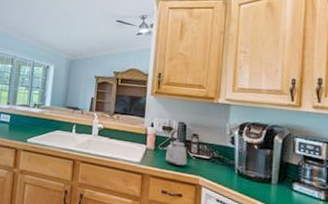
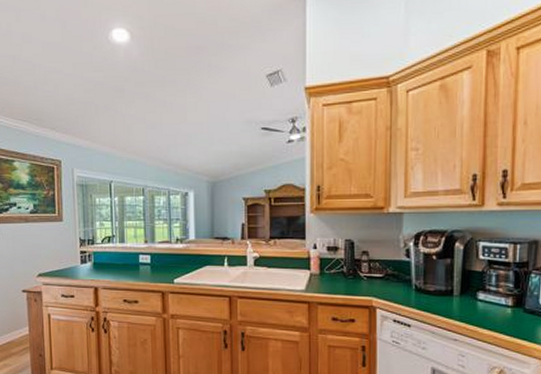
kettle: present [165,130,188,167] -> none [332,249,358,290]

